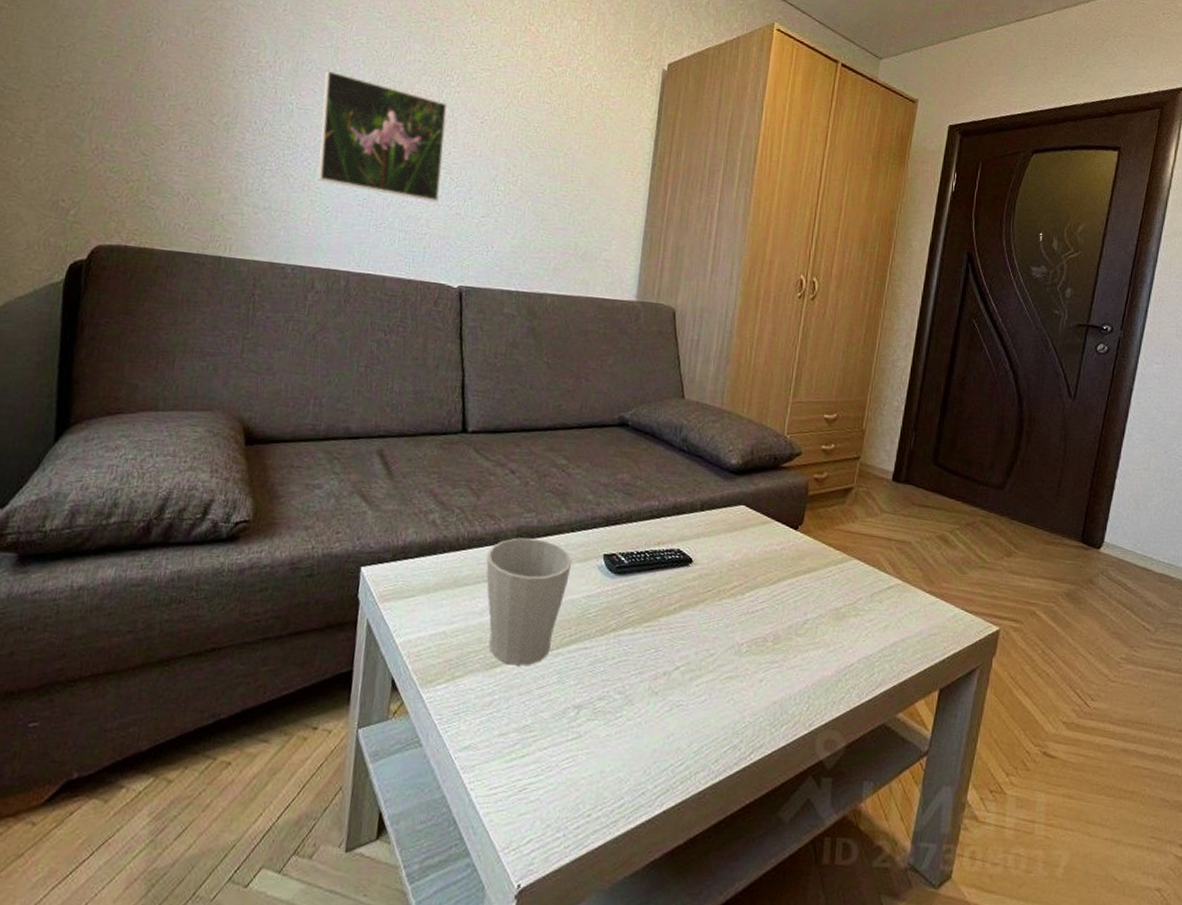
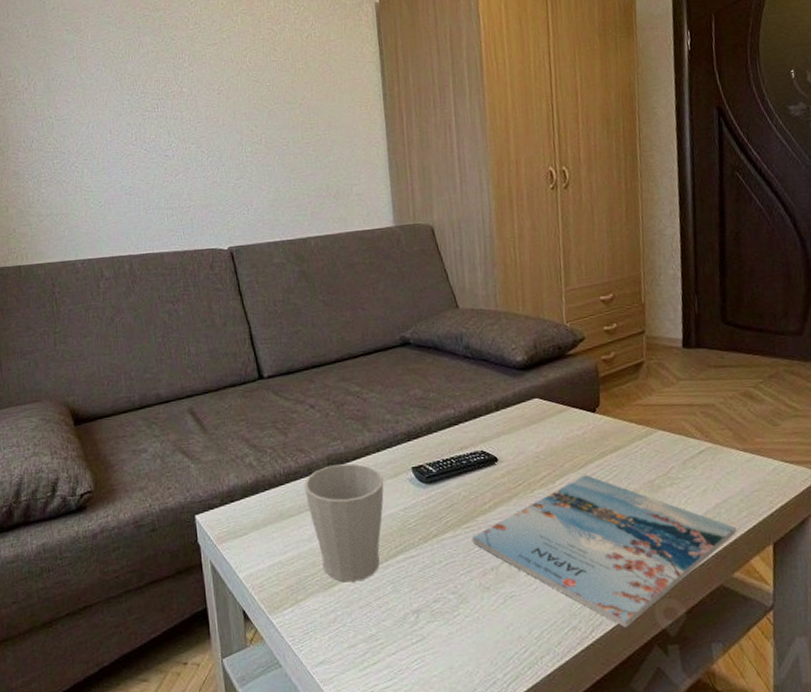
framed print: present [317,69,448,202] -> none [74,79,195,181]
magazine: none [650,591,908,754] -> present [472,475,736,628]

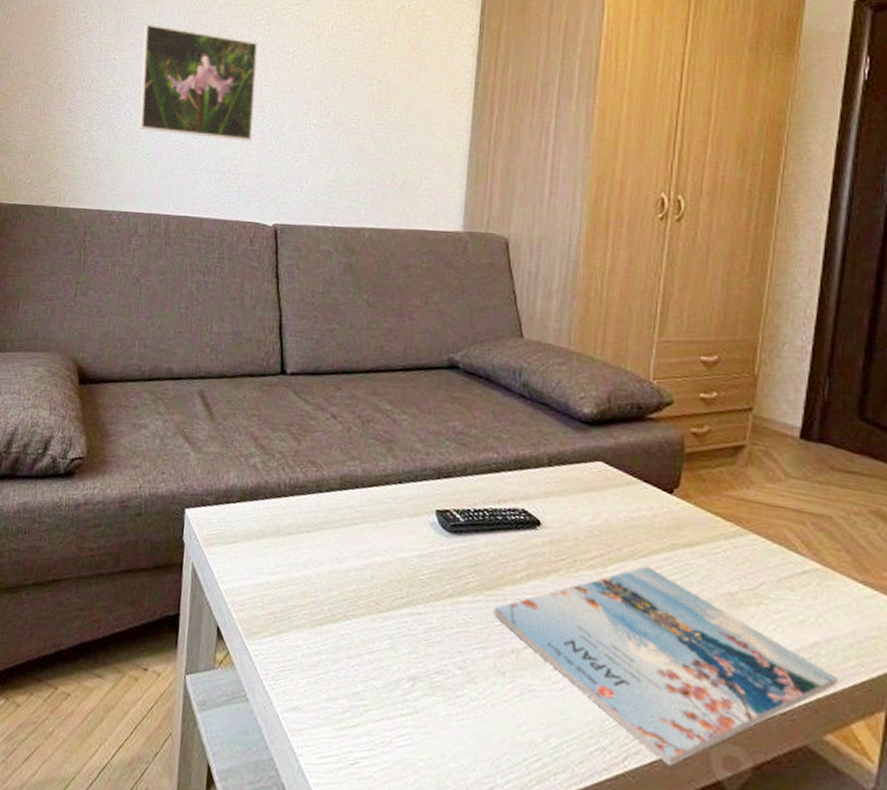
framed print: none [74,79,195,181] -> present [138,23,259,141]
mug: present [304,463,384,582] -> none [309,486,401,627]

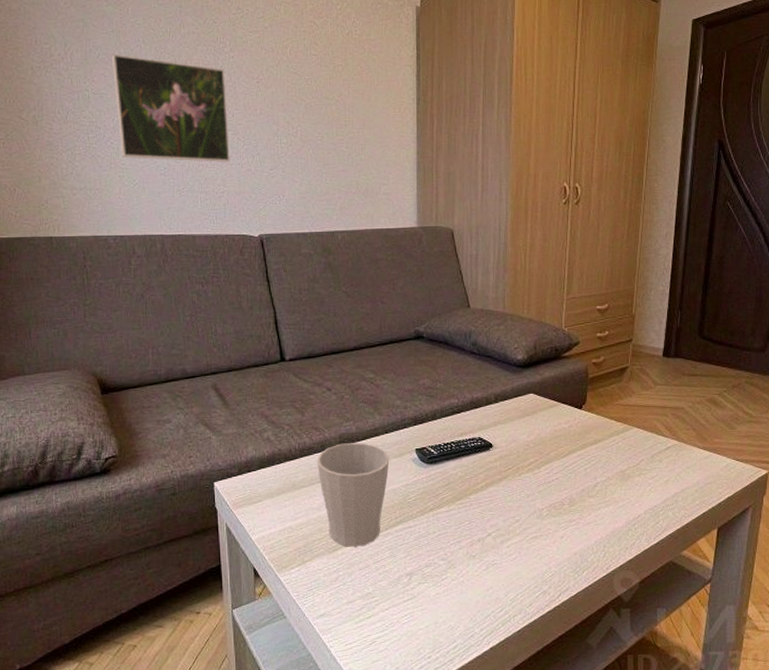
mug: none [309,486,401,627] -> present [317,443,390,547]
magazine: present [493,566,837,767] -> none [463,463,689,594]

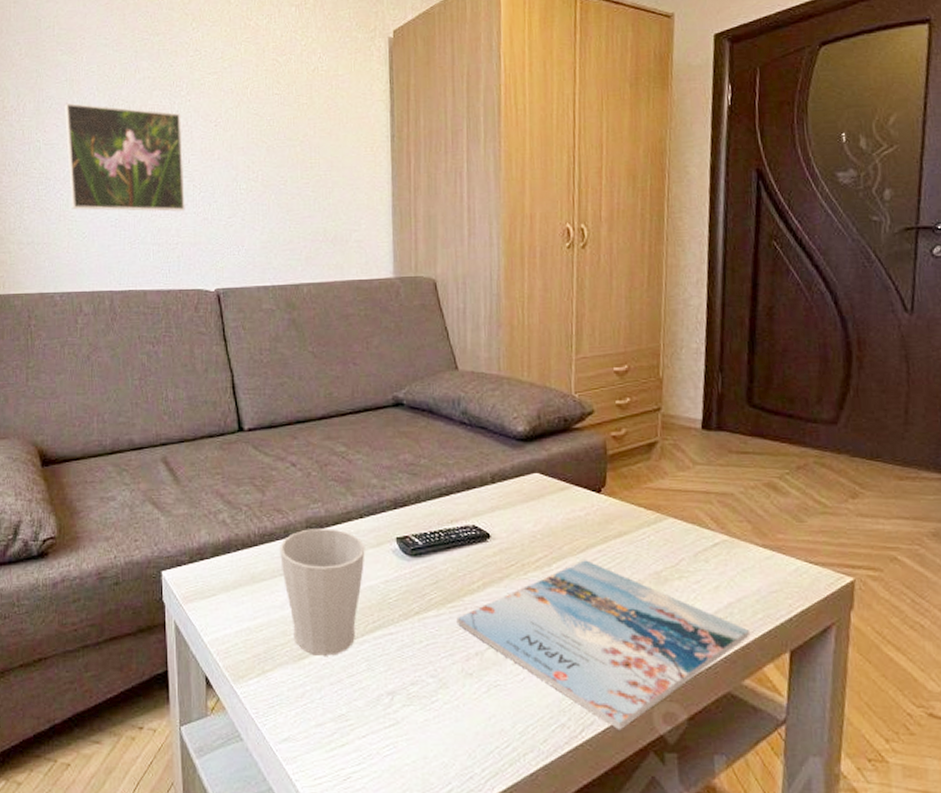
magazine: none [463,463,689,594] -> present [456,560,749,731]

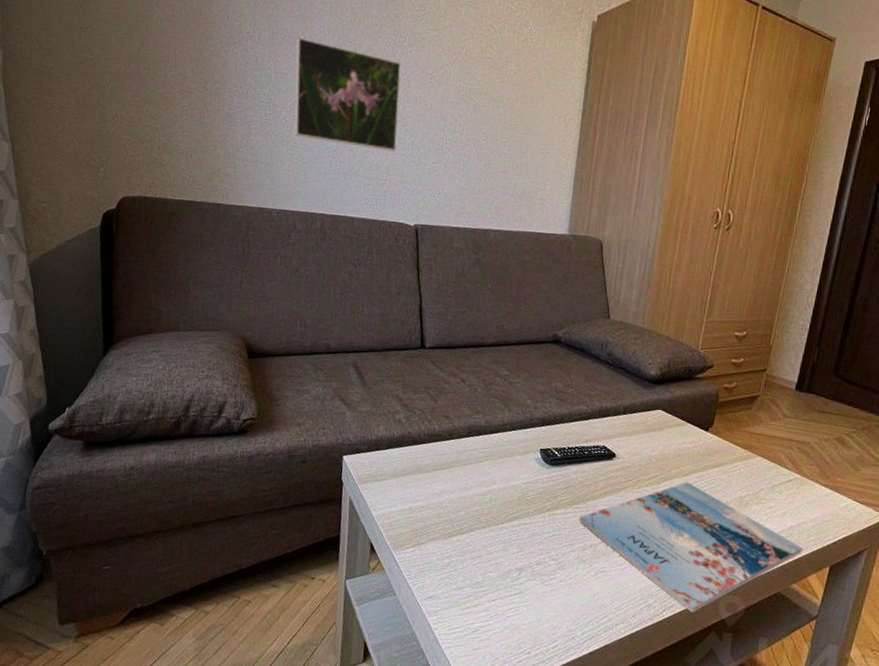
mug: present [280,529,365,656] -> none [443,434,514,536]

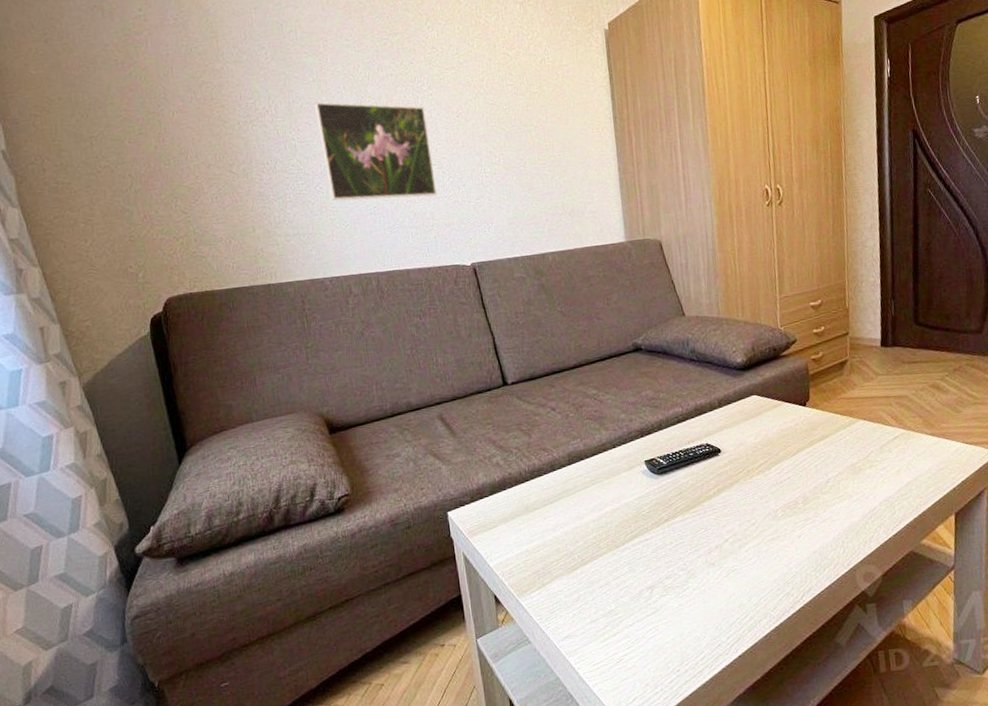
magazine: present [579,482,803,613] -> none [698,461,925,592]

